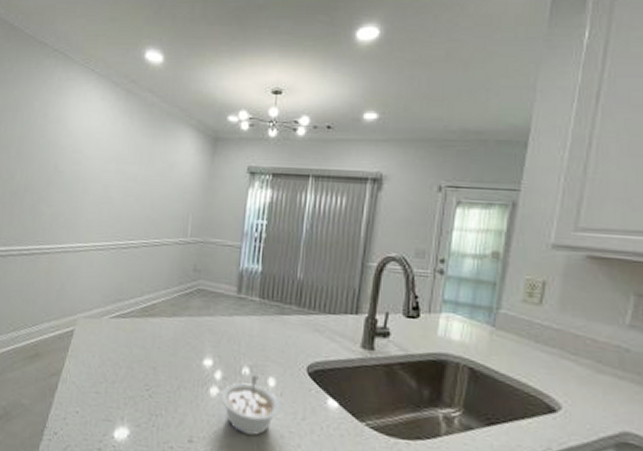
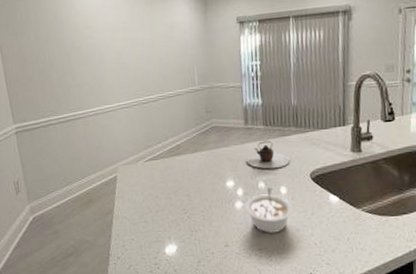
teapot: none [232,316,285,353] -> present [246,140,290,169]

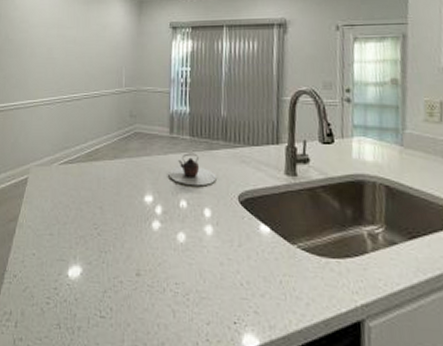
legume: present [245,186,293,234] -> none [163,206,217,266]

